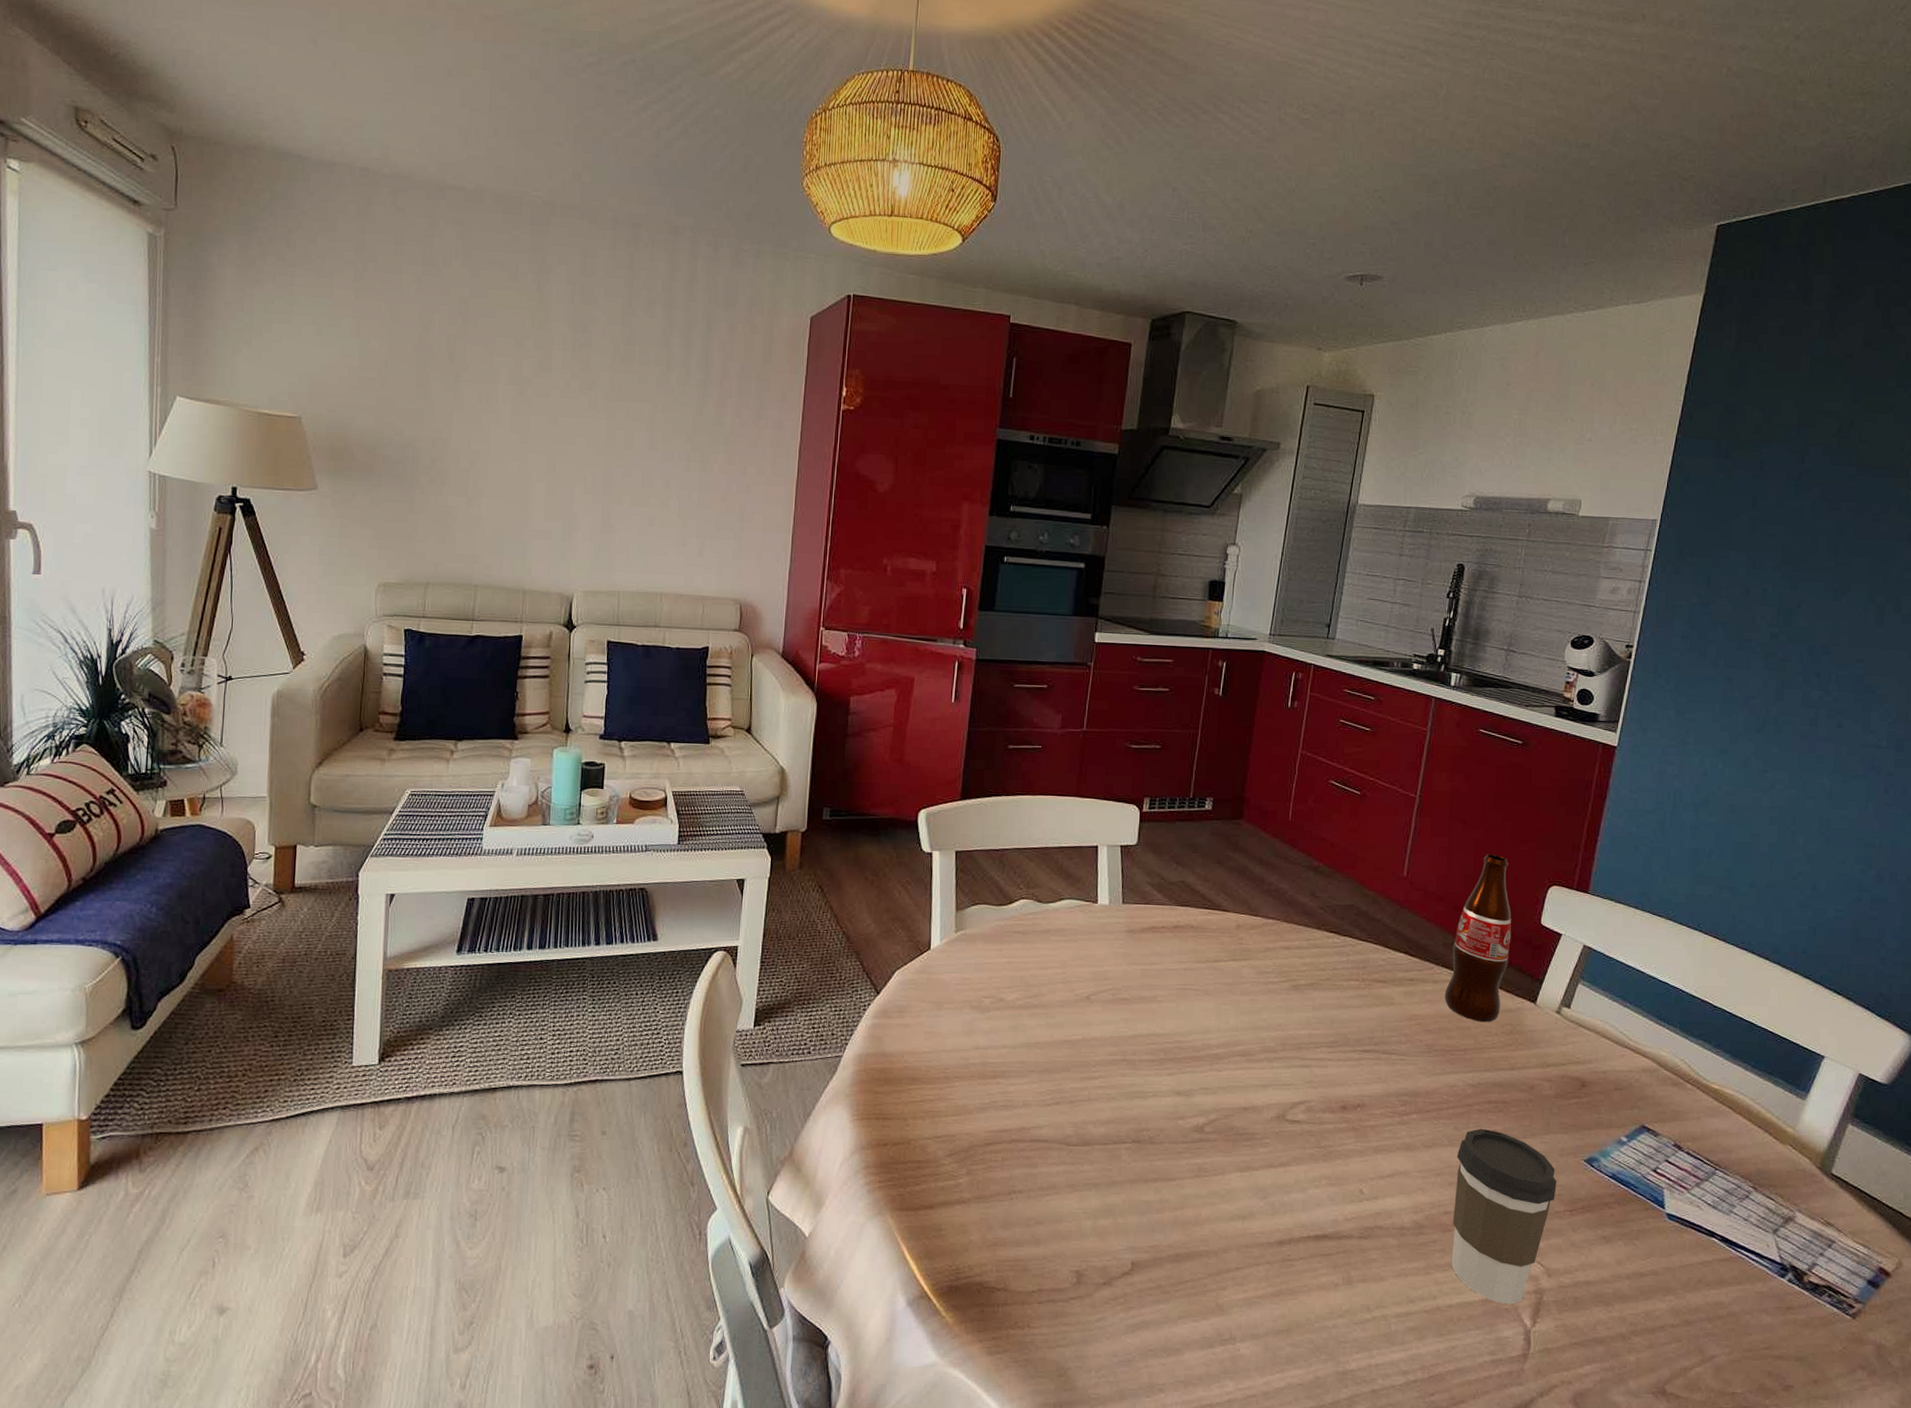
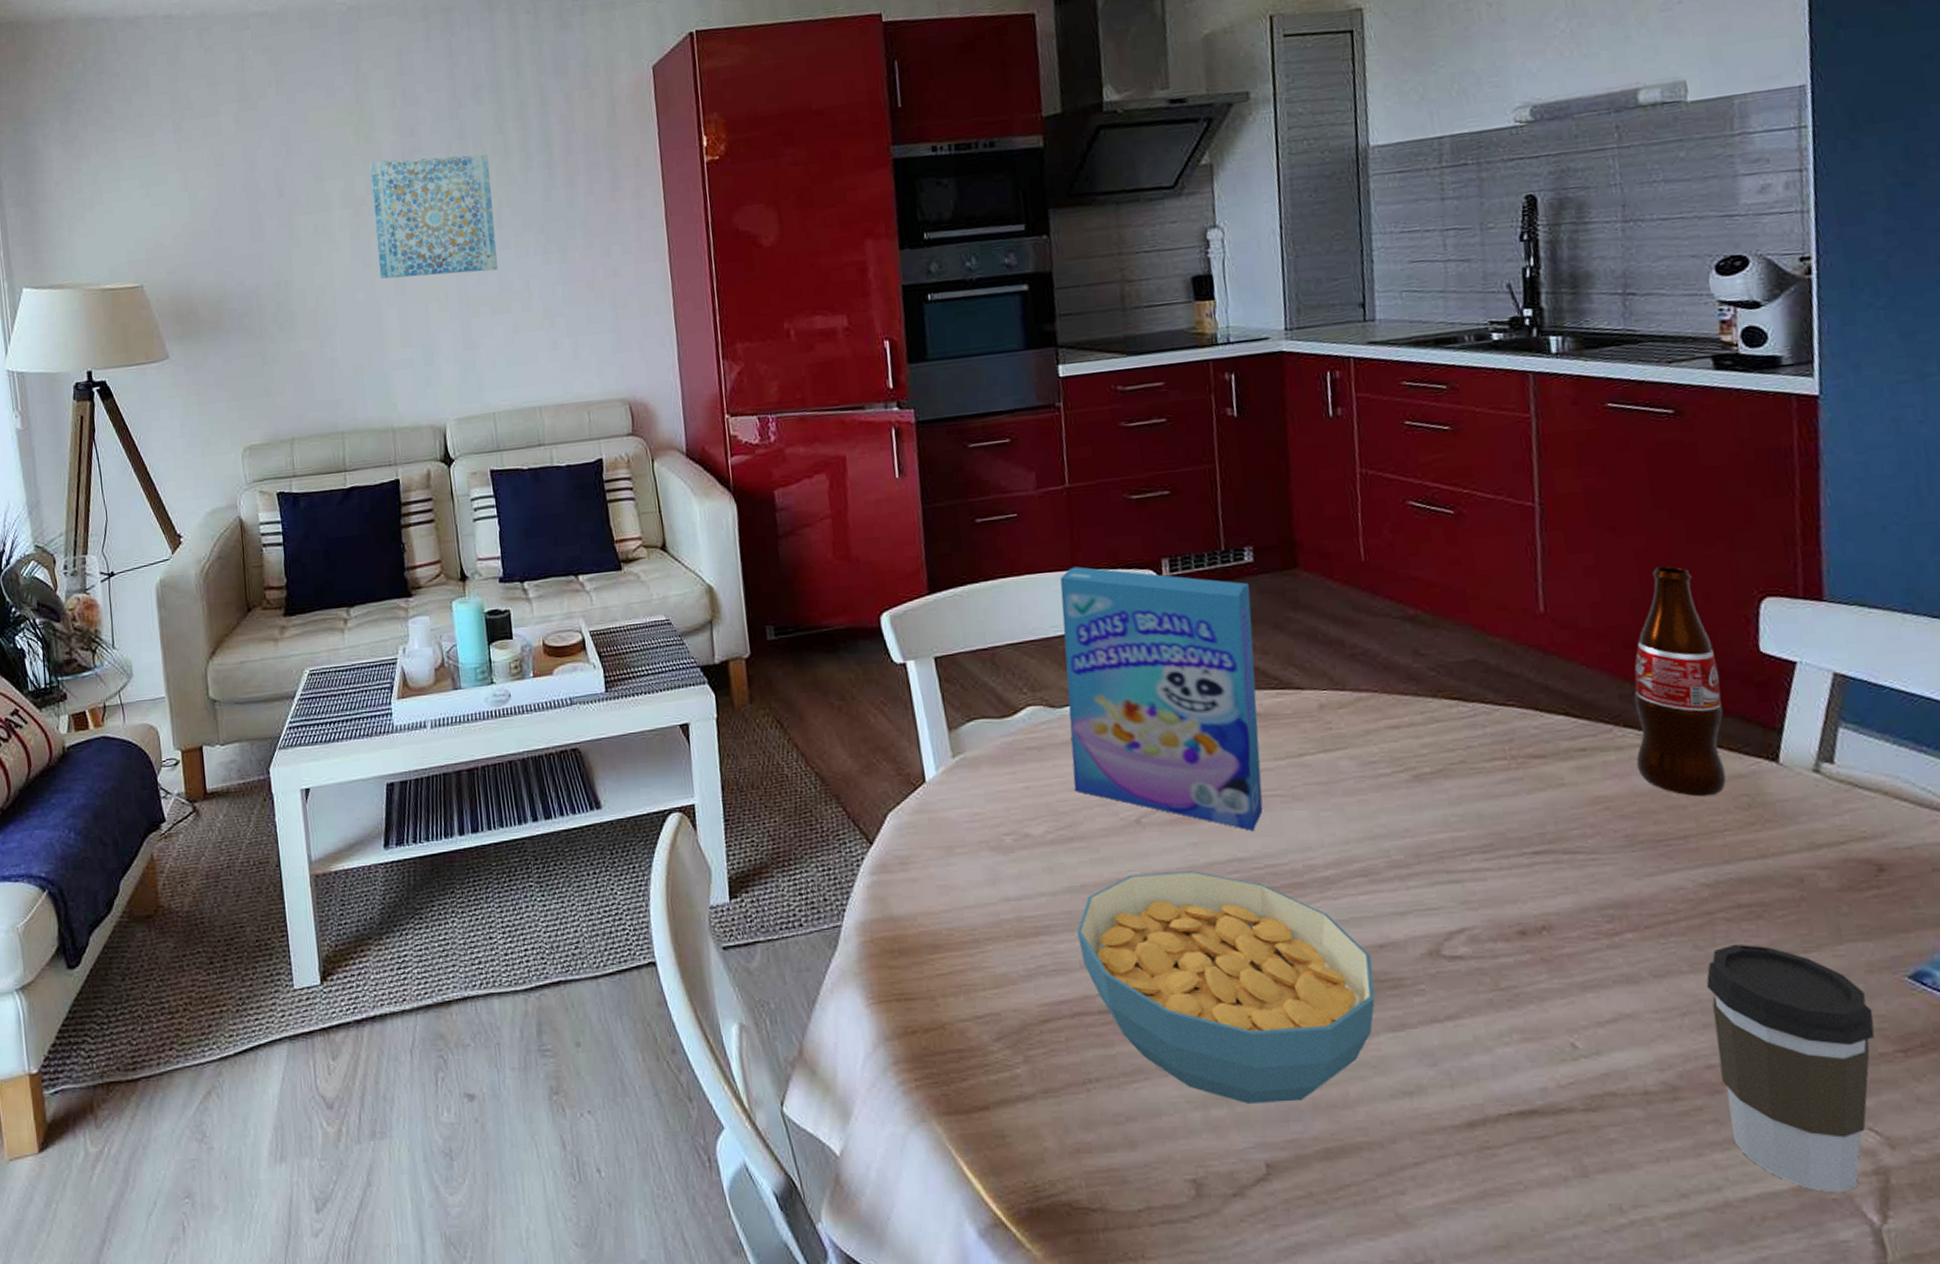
wall art: none [534,347,651,467] -> present [370,154,498,279]
cereal bowl: none [1026,1038,1236,1218] -> present [1077,871,1375,1104]
cereal box: none [1045,794,1204,1014] -> present [1060,566,1263,831]

